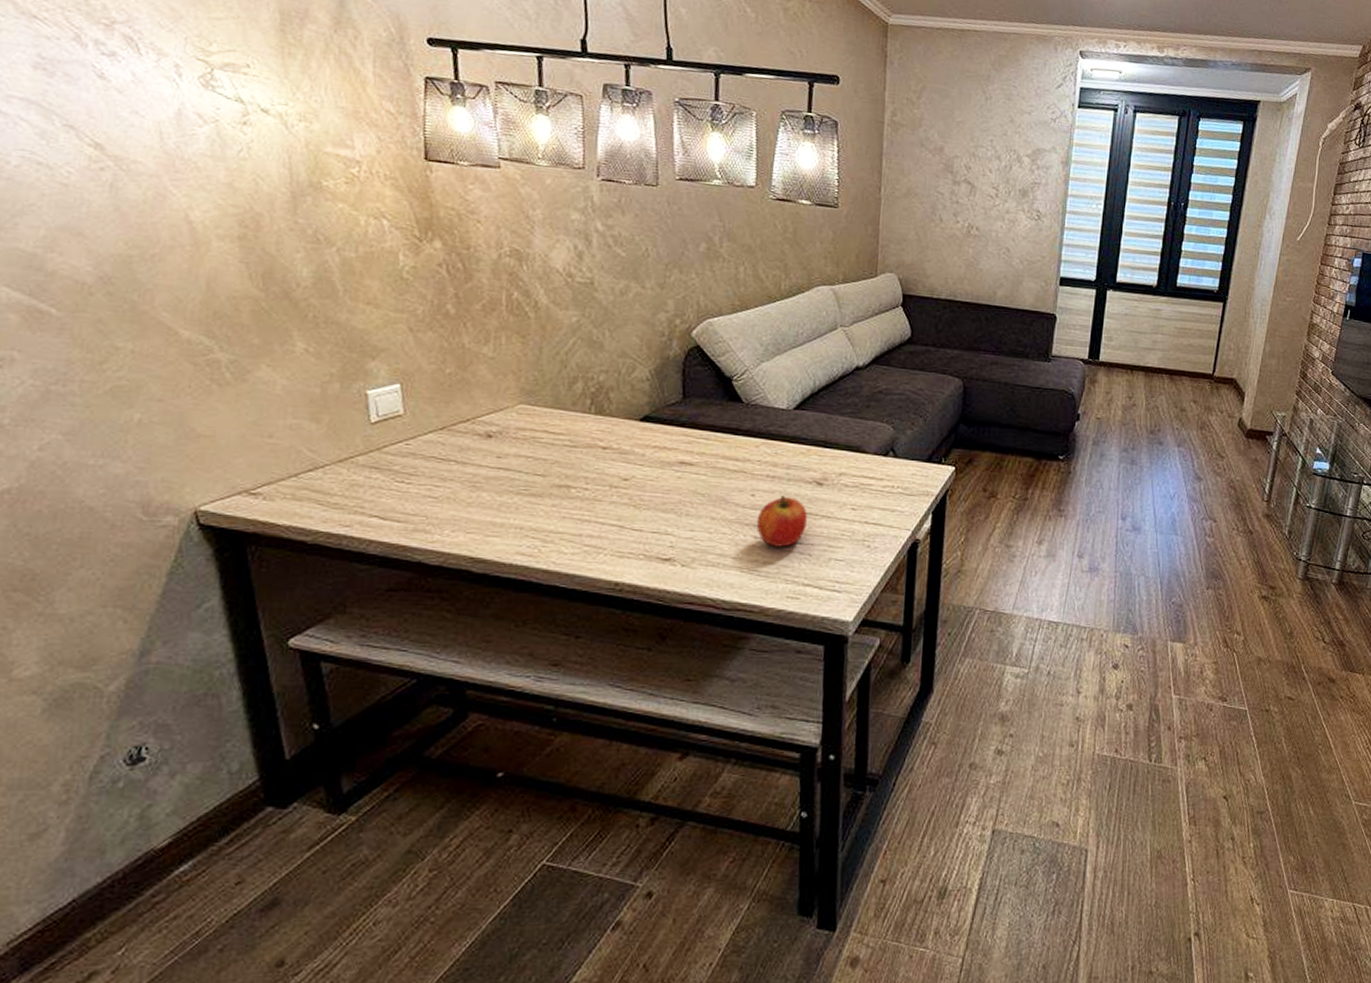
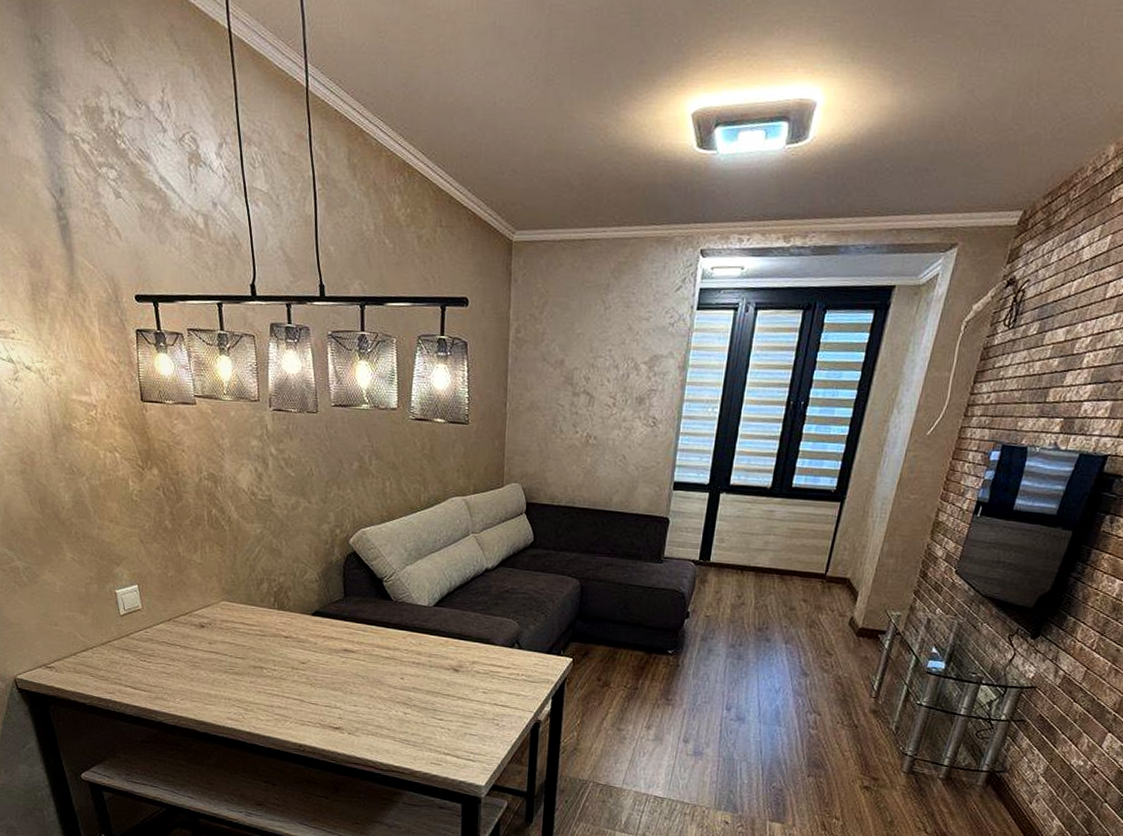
apple: present [756,495,808,547] -> none [405,679,447,722]

